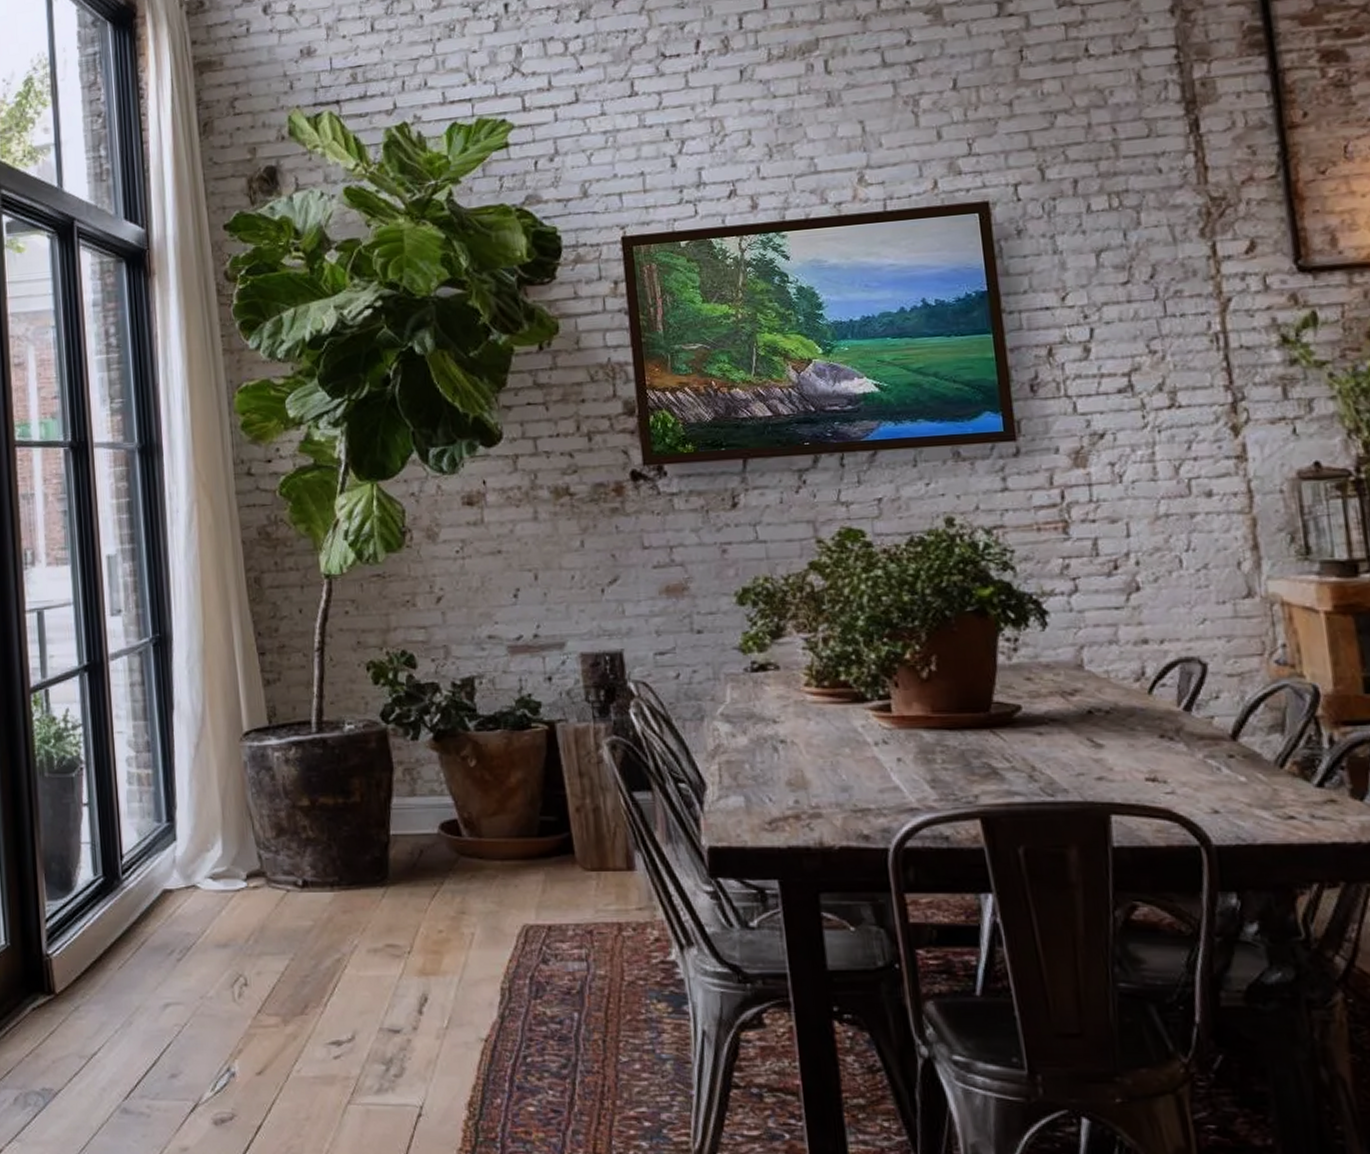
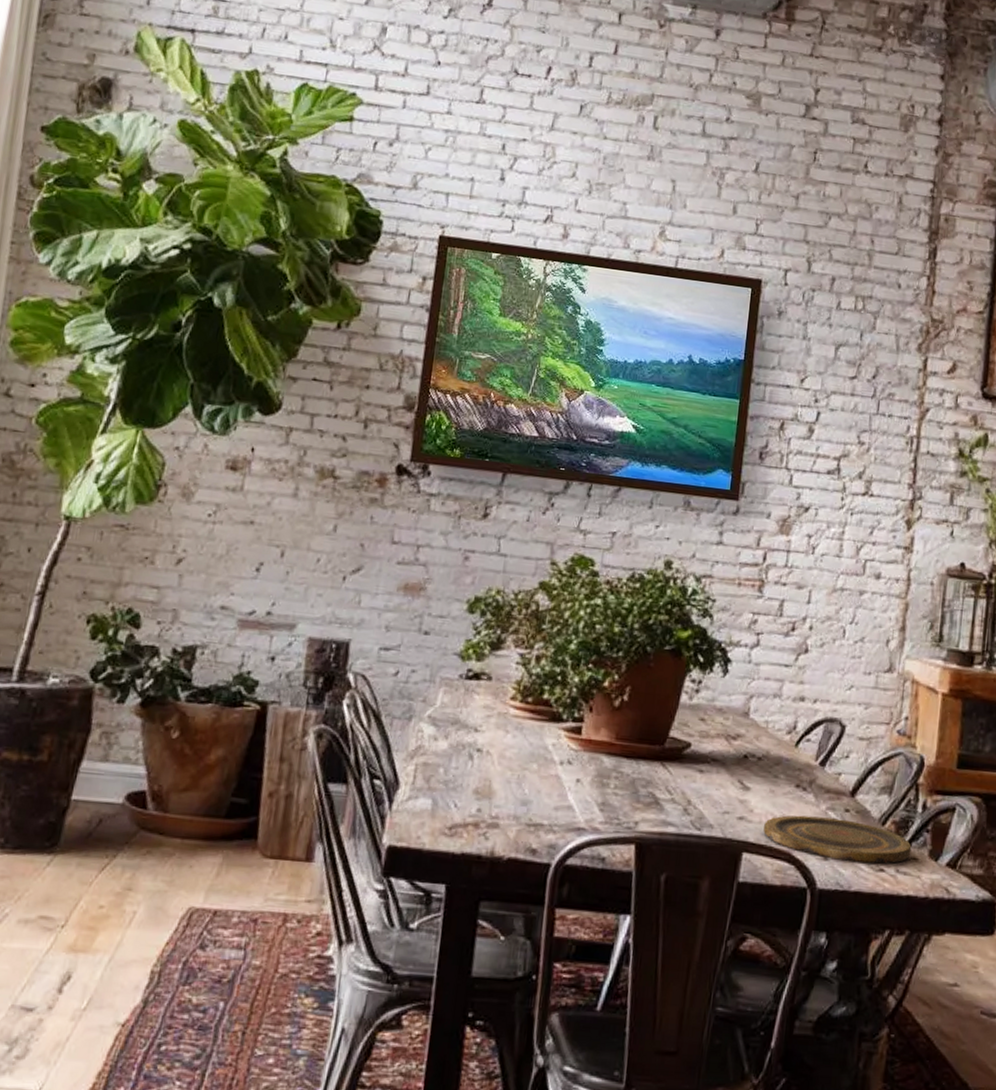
plate: none [1130,766,1327,813] -> present [763,815,912,864]

